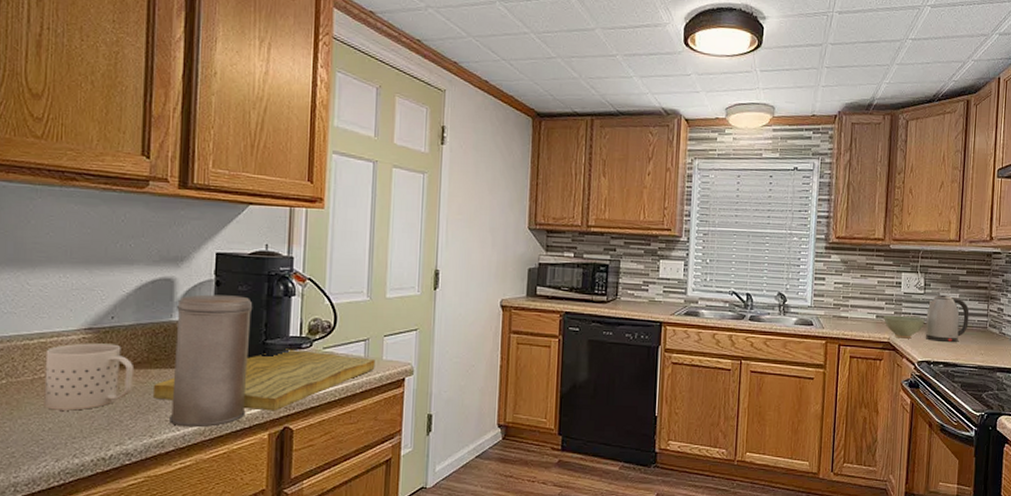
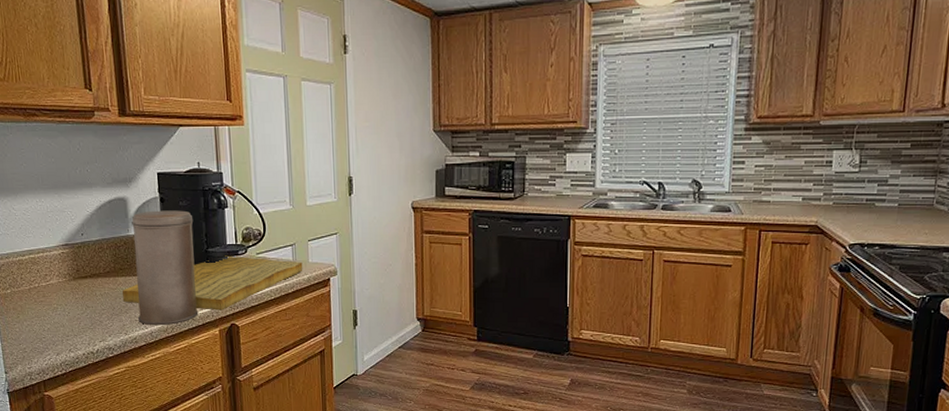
mug: present [44,343,135,411] -> none [36,257,106,314]
bowl: present [884,315,926,339] -> none [811,197,860,221]
kettle: present [925,294,970,343] -> none [858,171,913,223]

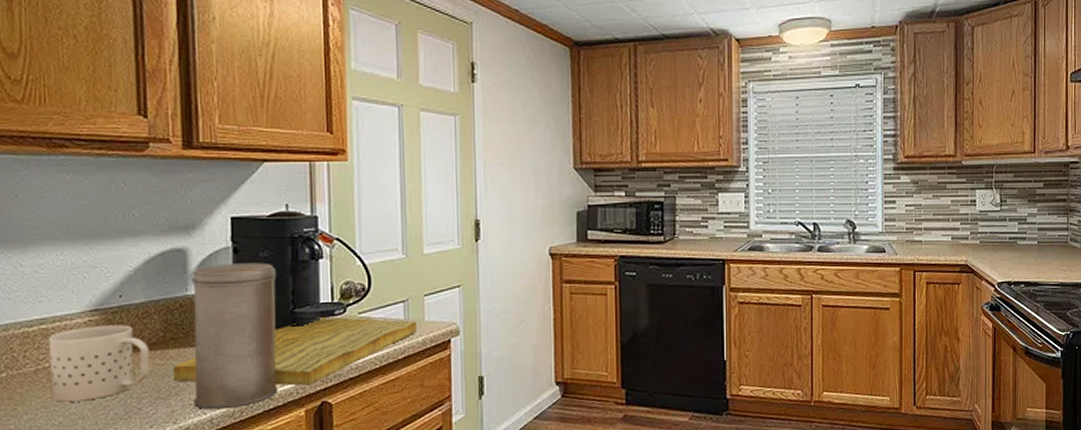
mug: none [36,257,106,314] -> present [48,325,150,402]

